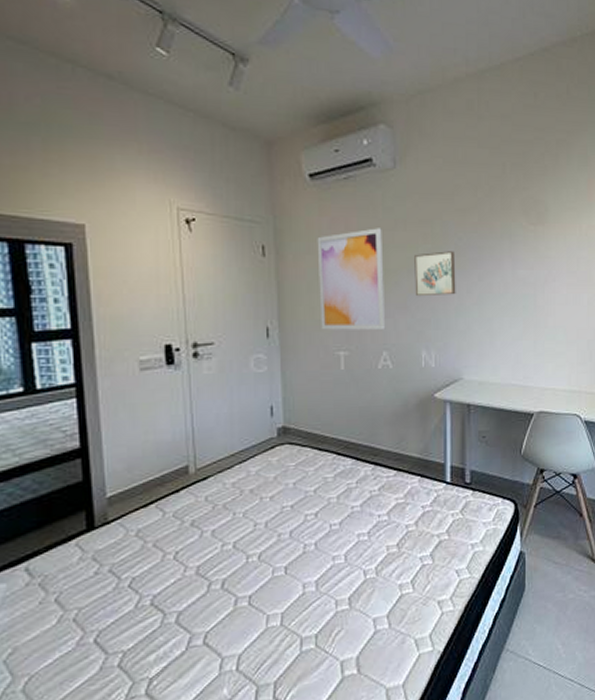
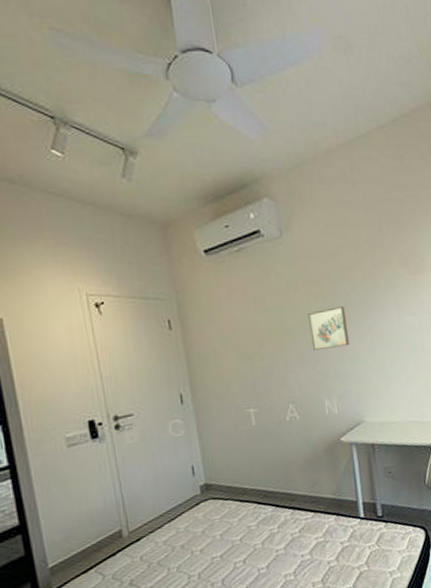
wall art: present [317,228,386,330] -> none [217,292,290,391]

